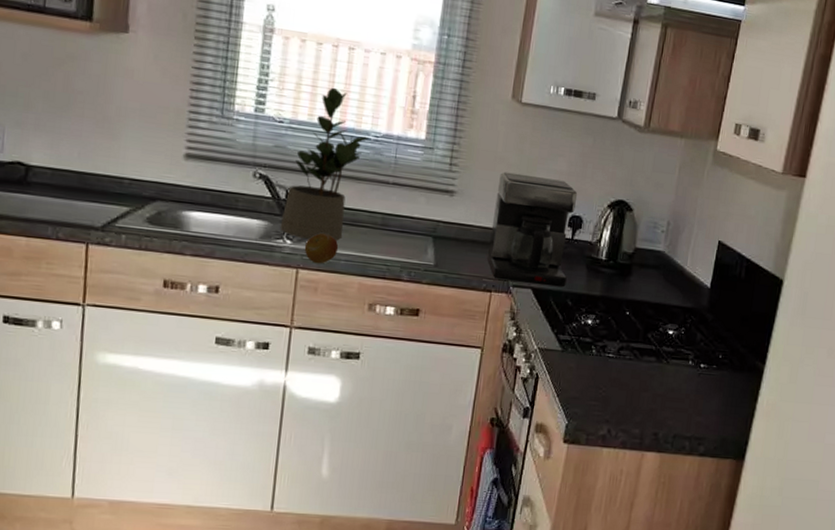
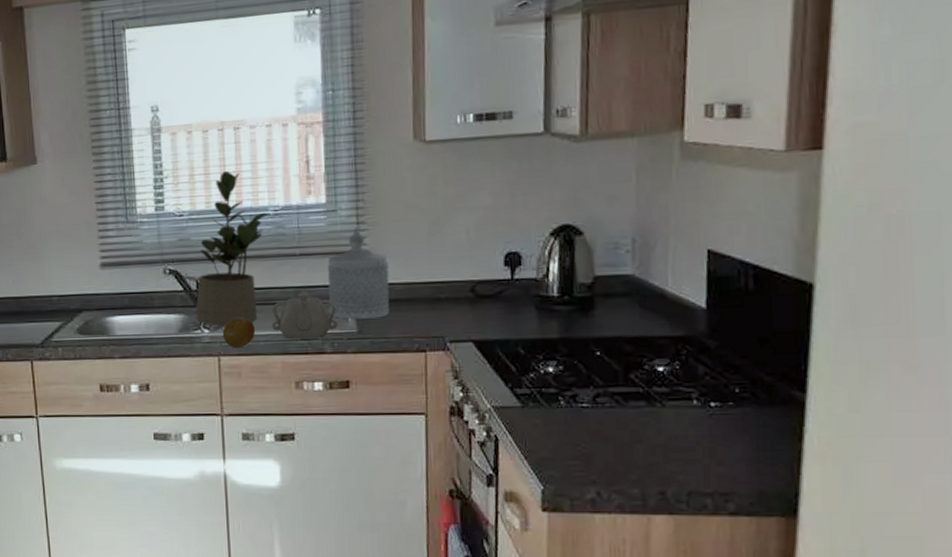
teapot: none [355,216,418,266] -> present [272,289,338,340]
decorative jar: none [411,168,472,255] -> present [328,228,390,320]
coffee maker: present [487,172,578,287] -> none [414,216,514,337]

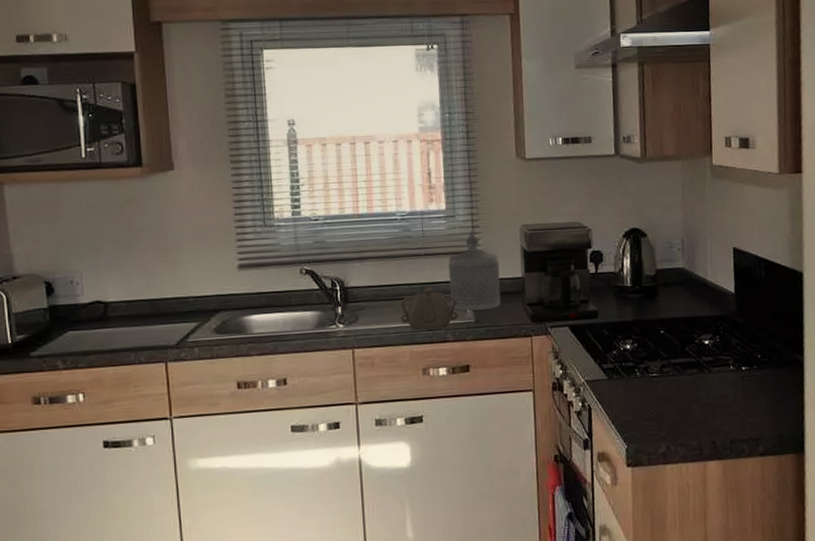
potted plant: present [196,170,268,326] -> none [331,180,396,321]
fruit: present [222,317,256,349] -> none [356,312,386,341]
coffee maker: none [414,216,514,337] -> present [519,221,599,324]

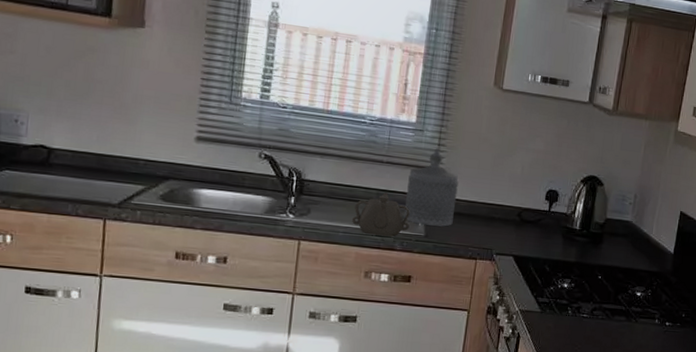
coffee maker: present [519,221,599,324] -> none [472,151,554,255]

